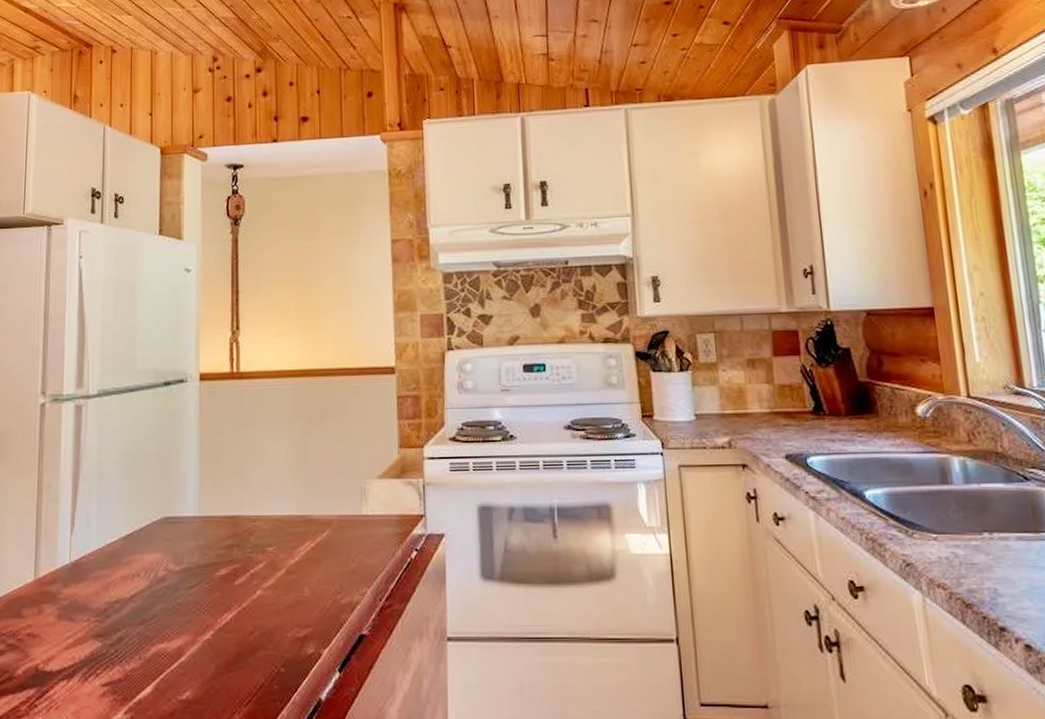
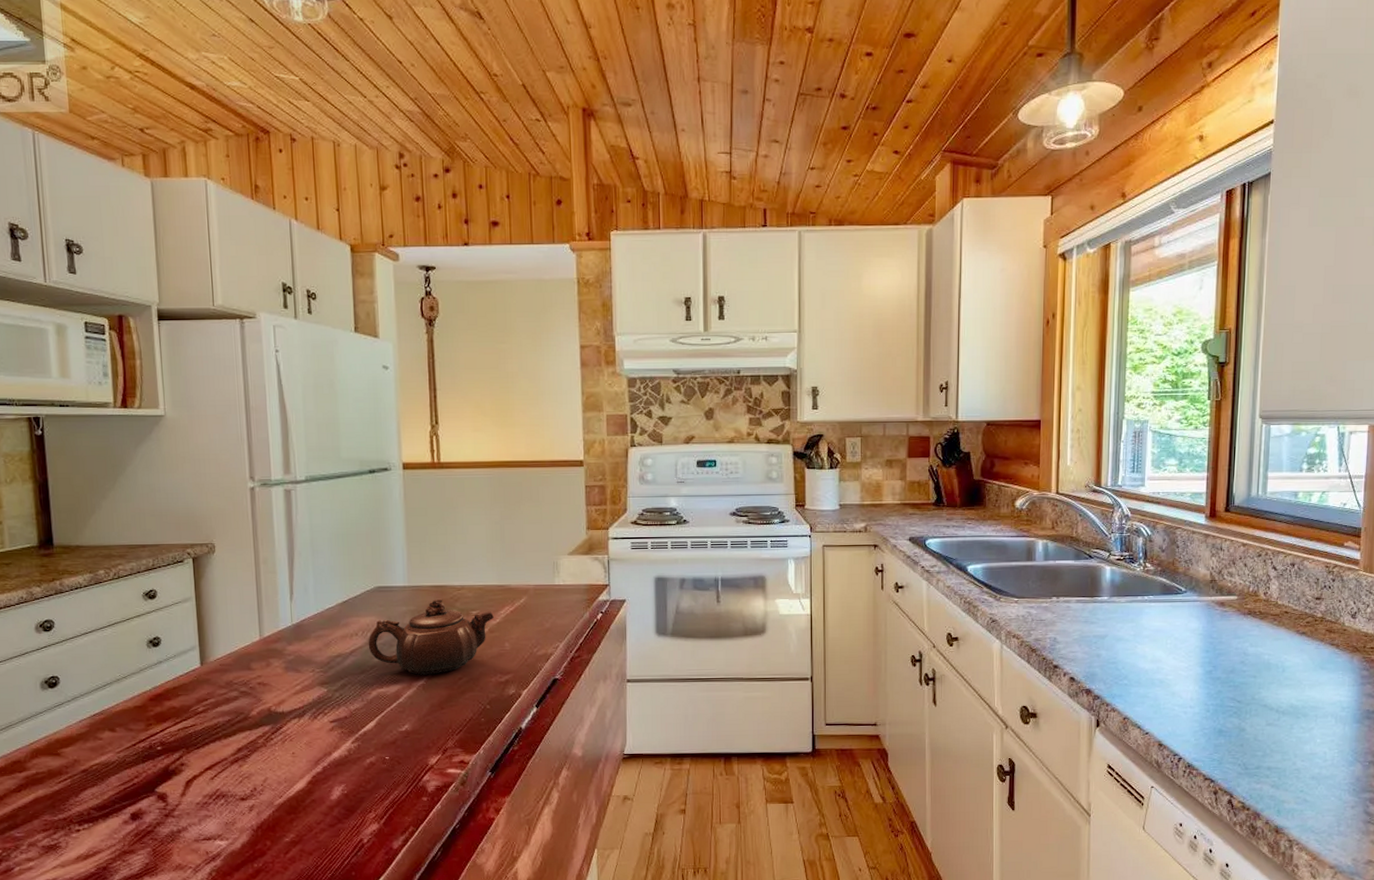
teapot: none [150,531,292,627] -> present [368,598,494,675]

